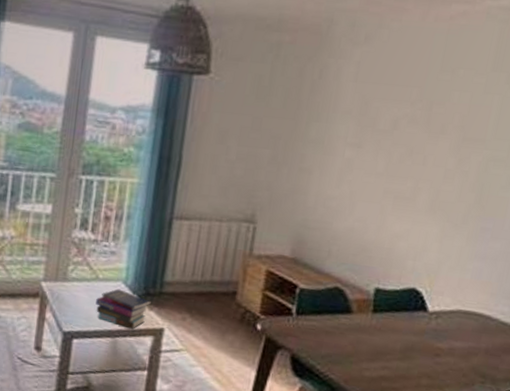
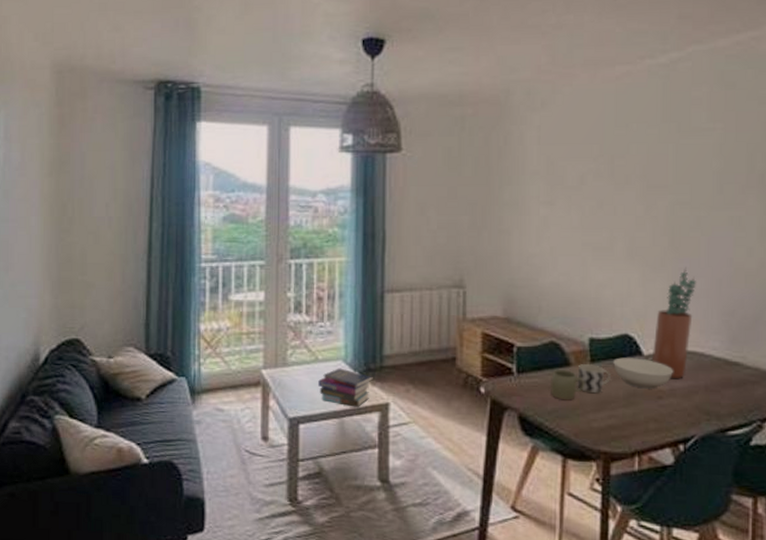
mug: none [327,315,364,347] -> present [549,370,585,401]
cup: none [355,313,392,344] -> present [577,364,612,394]
bowl: none [395,311,457,346] -> present [613,357,674,389]
vase: none [436,227,498,340] -> present [653,267,697,380]

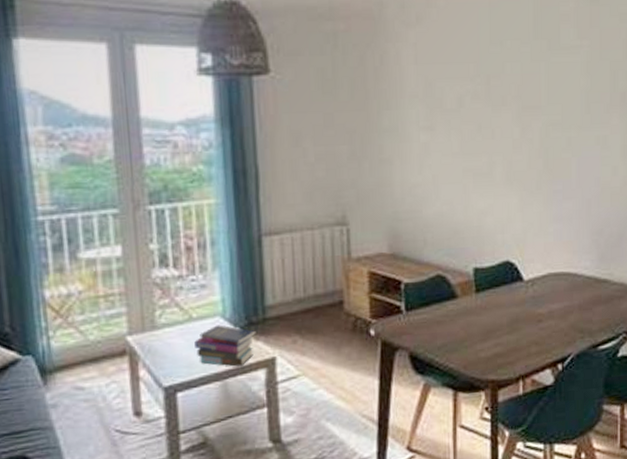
mug: present [549,370,585,401] -> none [438,303,472,334]
cup: present [577,364,612,394] -> none [464,294,496,324]
bowl: present [613,357,674,389] -> none [497,284,552,314]
vase: present [653,267,697,380] -> none [532,189,570,302]

